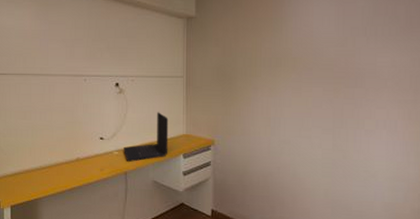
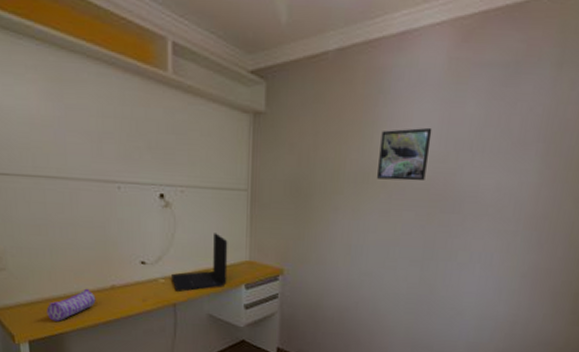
pencil case: none [26,161,64,189] -> present [46,288,96,322]
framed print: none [288,19,331,63] -> present [377,127,432,181]

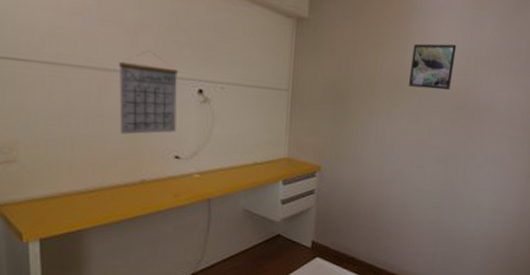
pencil case: present [46,288,96,322] -> none [64,183,122,218]
calendar: none [86,160,141,242] -> present [118,53,178,135]
laptop: present [171,233,228,292] -> none [207,129,267,187]

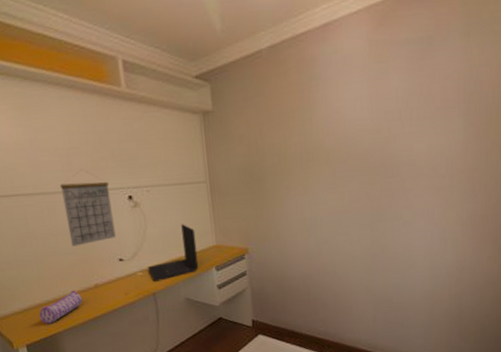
pencil case: none [64,183,122,218] -> present [39,290,83,324]
laptop: none [207,129,267,187] -> present [148,224,199,282]
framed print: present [409,43,457,91] -> none [319,104,364,156]

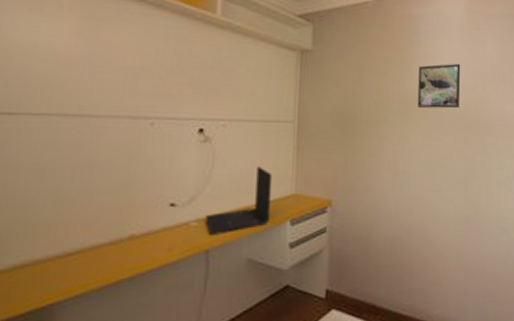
pencil case: present [39,290,83,324] -> none [34,242,107,289]
calendar: present [59,171,116,247] -> none [110,96,177,184]
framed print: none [319,104,364,156] -> present [418,63,461,109]

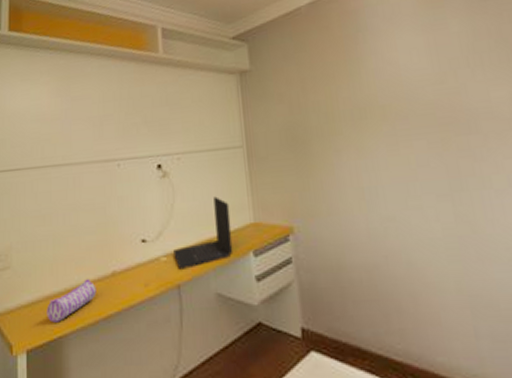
pencil case: none [34,242,107,289] -> present [47,278,97,323]
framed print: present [418,63,461,109] -> none [368,52,427,112]

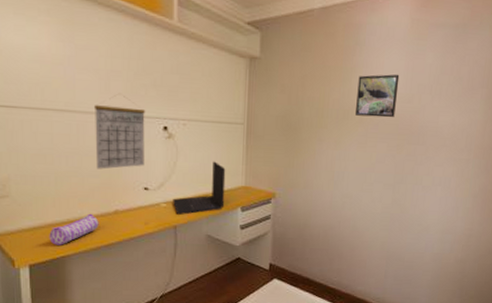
calendar: none [88,139,141,224] -> present [93,96,145,170]
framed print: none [368,52,427,112] -> present [355,74,400,118]

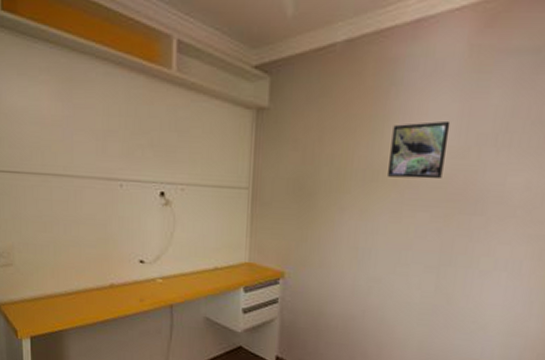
pencil case: present [49,213,99,245] -> none [48,286,95,319]
calendar: present [93,96,145,170] -> none [90,158,141,239]
laptop: present [173,161,226,215] -> none [169,232,227,293]

